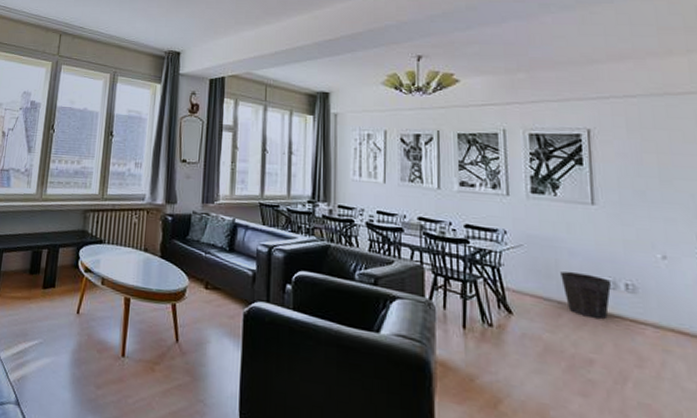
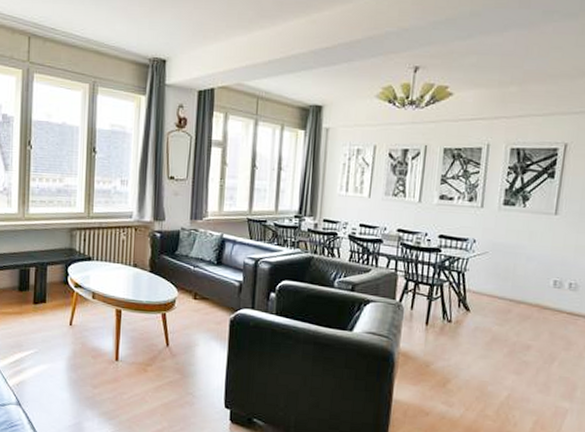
waste bin: present [560,271,611,320] -> none [516,274,557,314]

